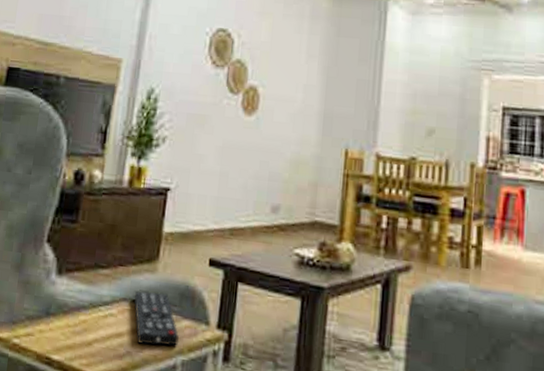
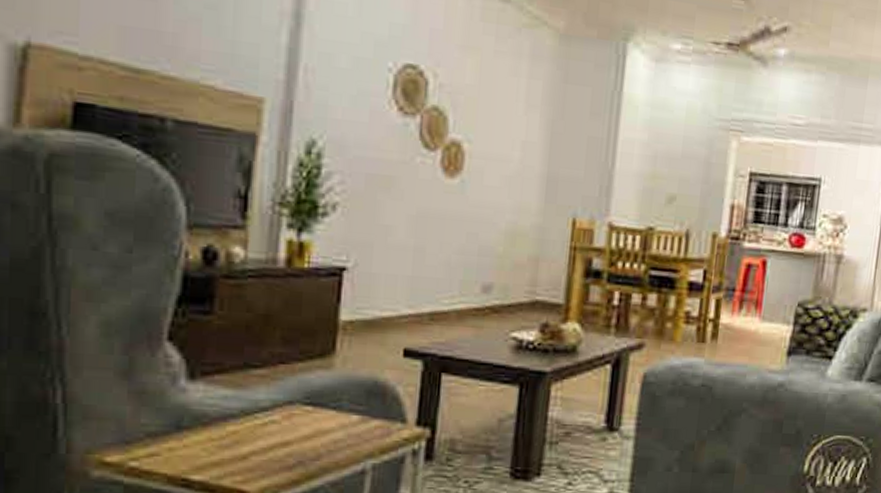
remote control: present [134,291,179,346] -> none [304,390,368,451]

